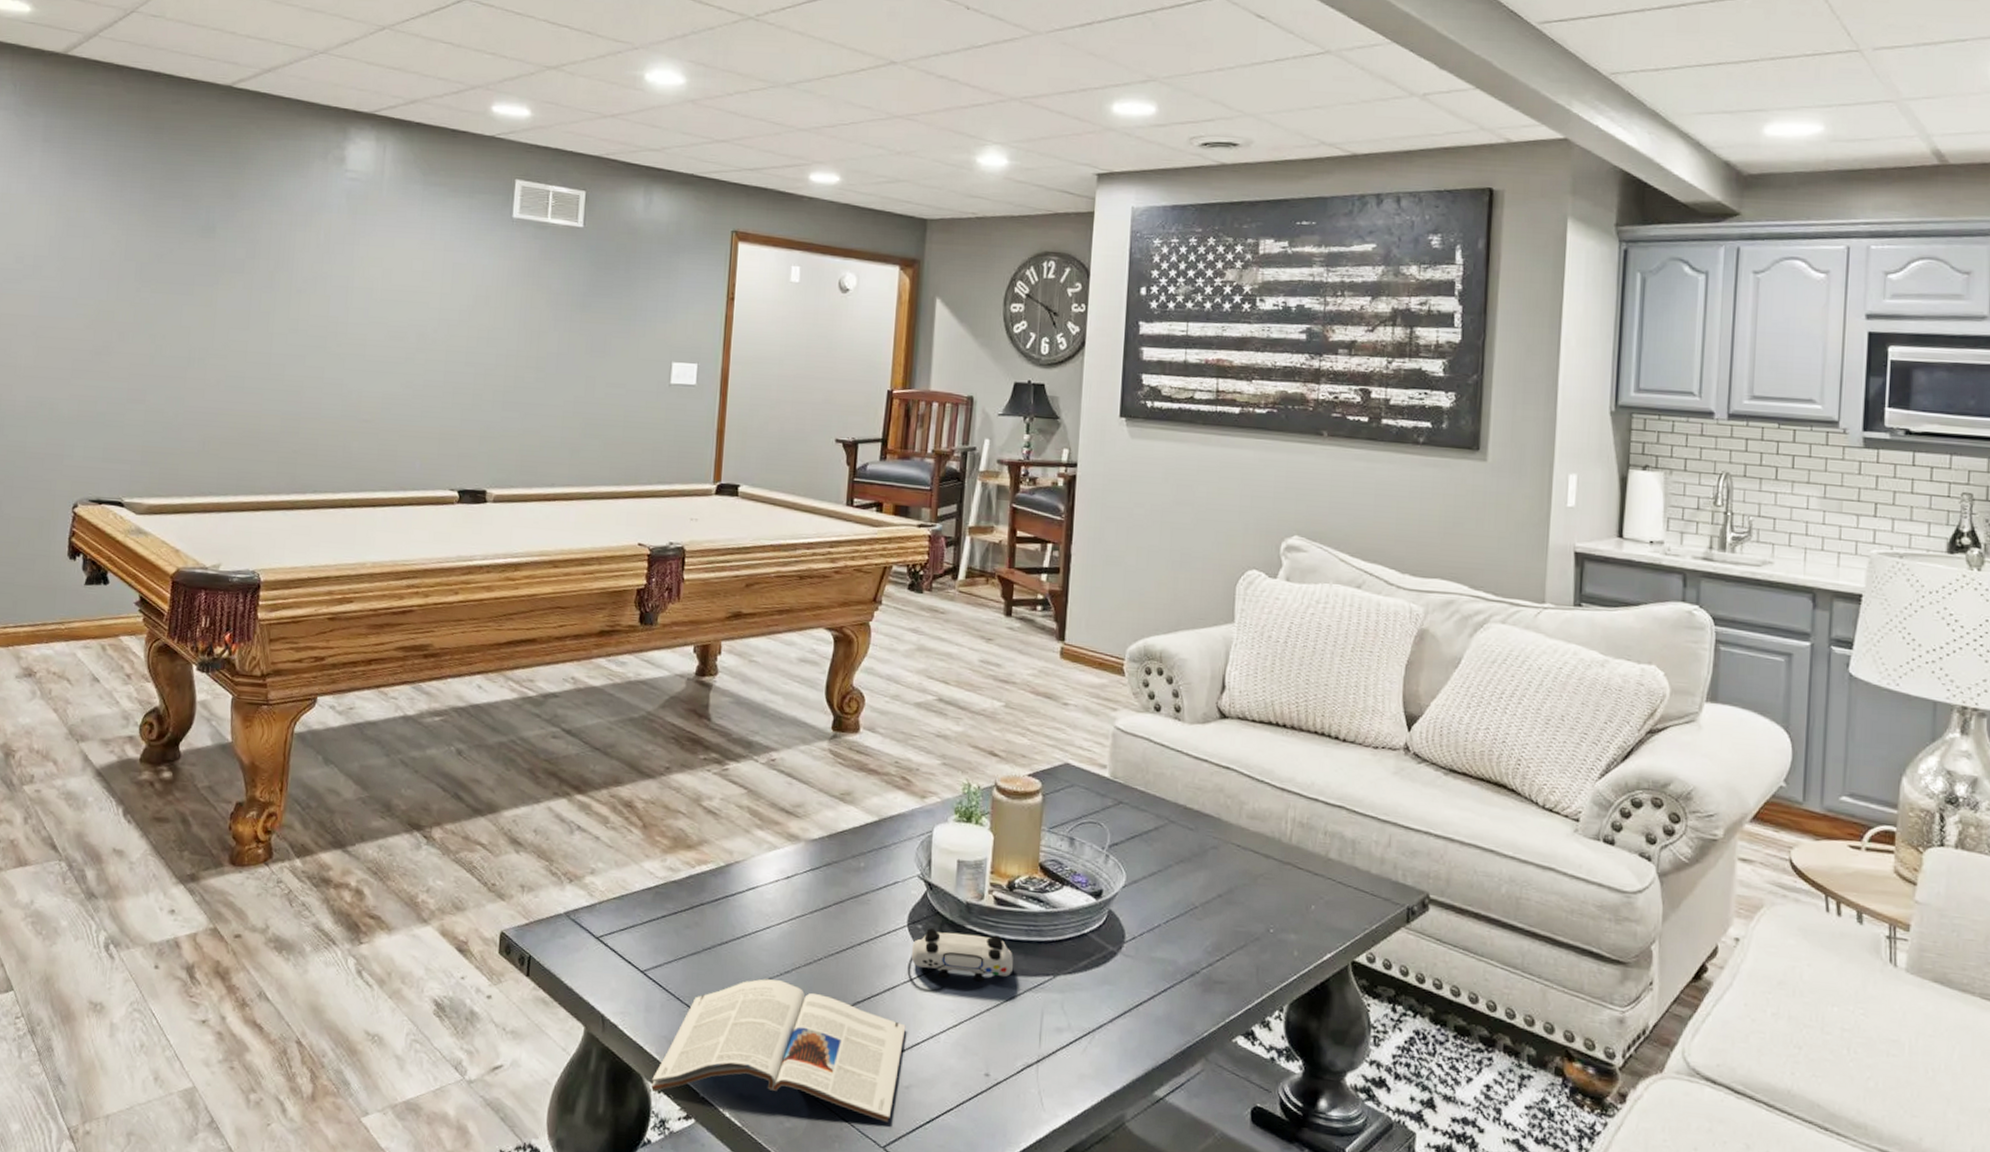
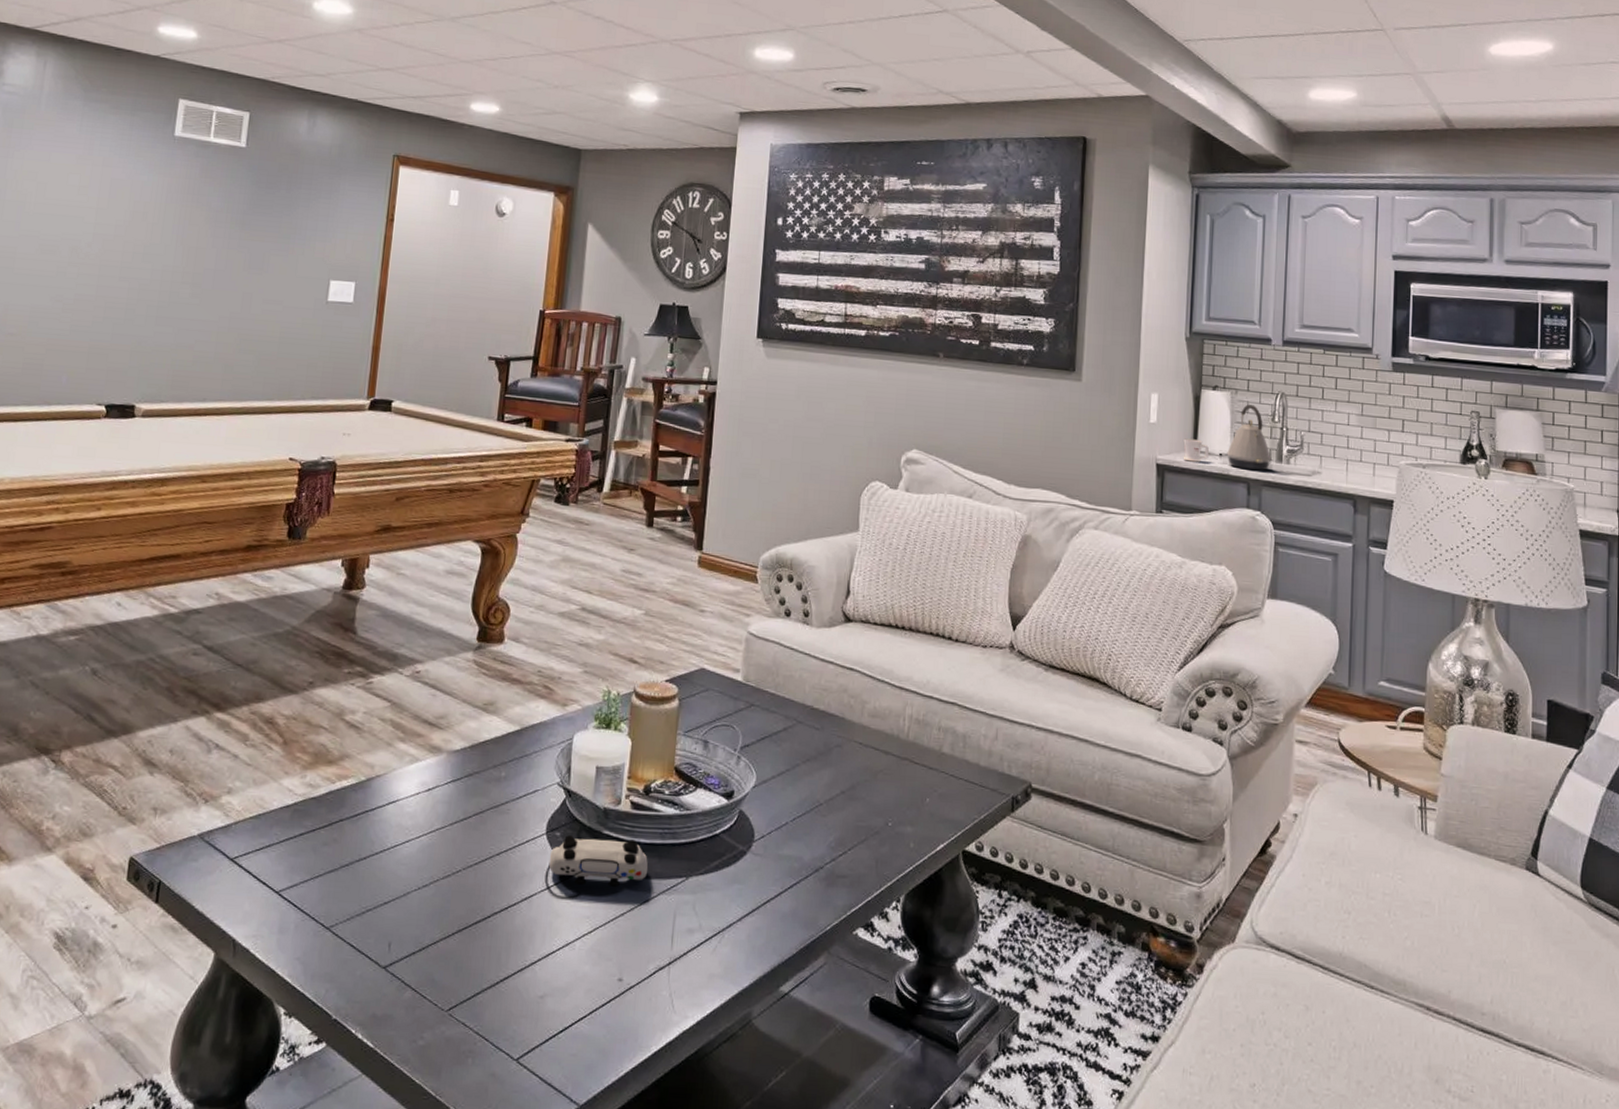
magazine: present [651,979,906,1122] -> none [282,894,542,1034]
mug: none [1606,524,1637,551] -> present [1183,438,1209,462]
kettle: none [1659,486,1713,561] -> present [1227,404,1272,471]

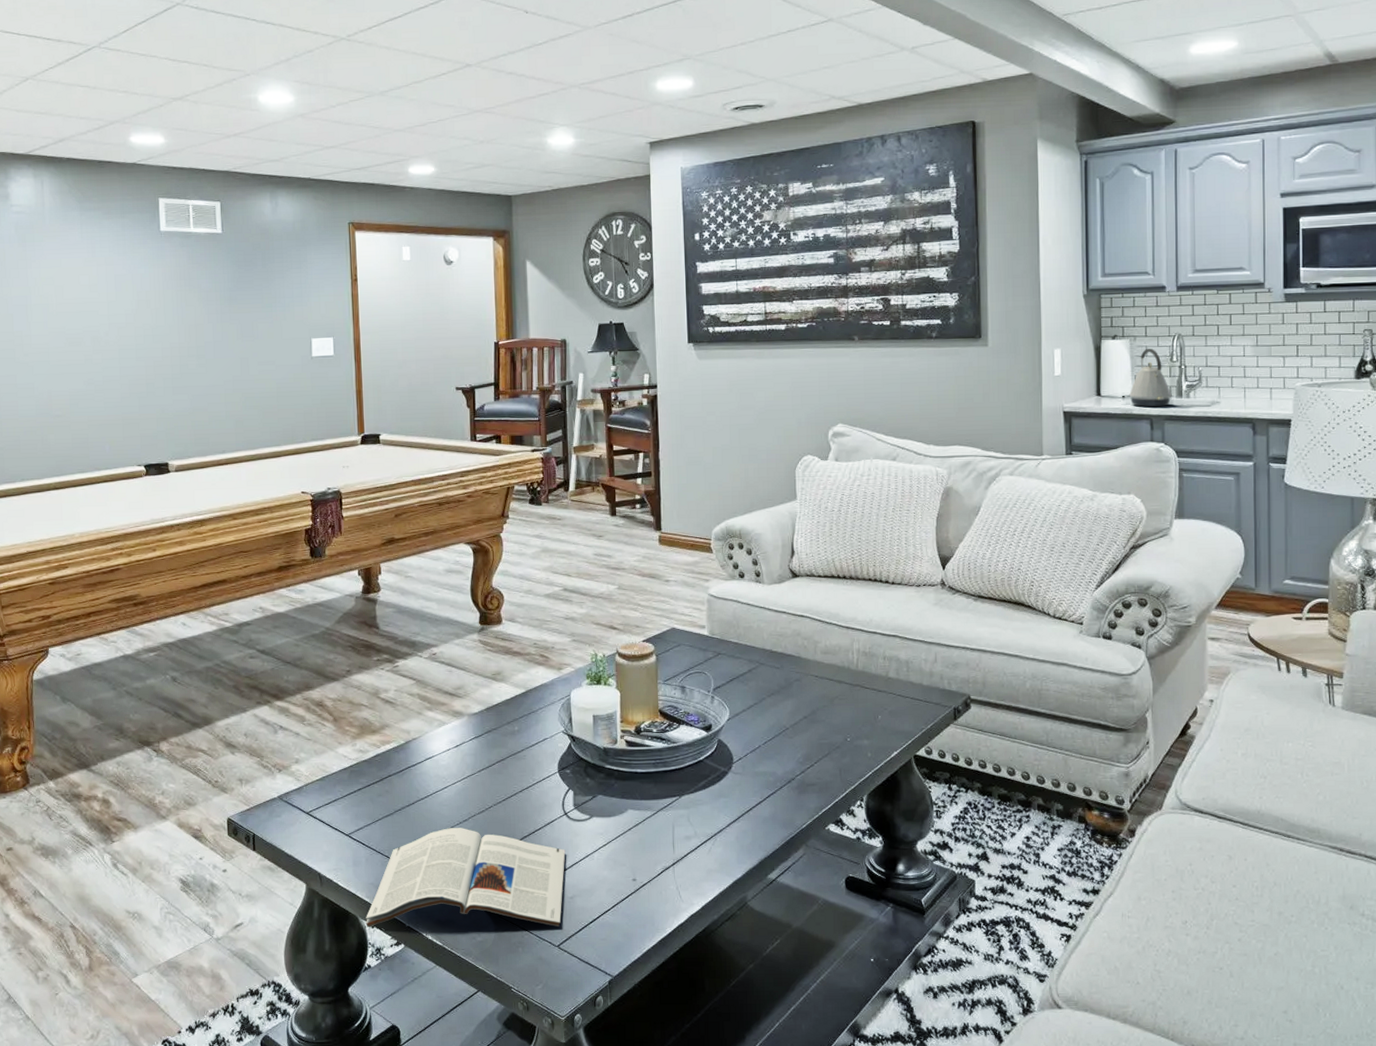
magazine: none [282,894,542,1034] -> present [366,828,566,927]
game controller: present [548,835,649,887] -> none [563,770,647,810]
mug: present [1183,438,1209,462] -> none [1087,385,1112,406]

